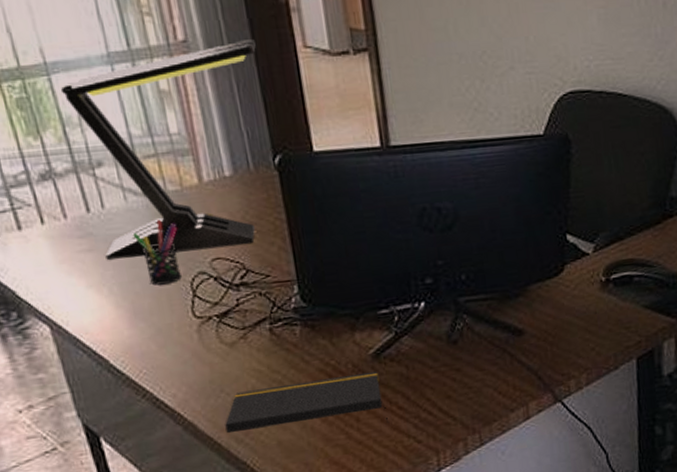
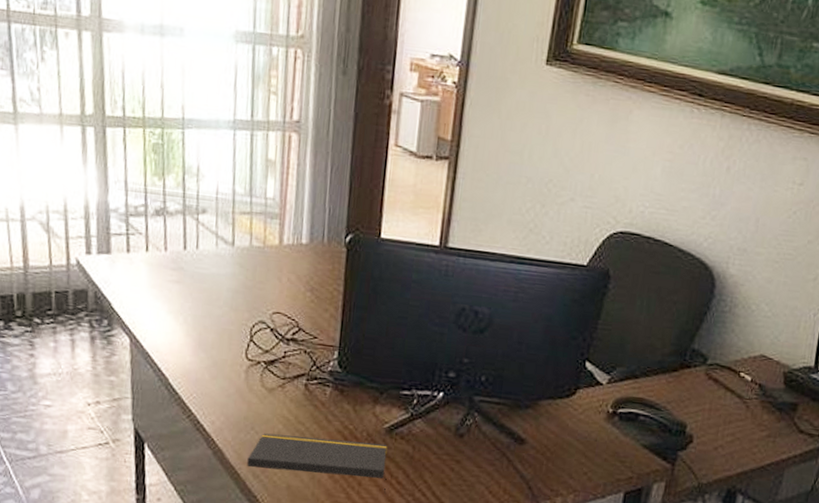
desk lamp: present [60,39,256,260] -> none [188,130,356,307]
pen holder: present [132,219,183,285] -> none [214,267,252,326]

